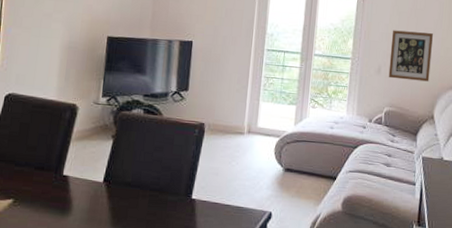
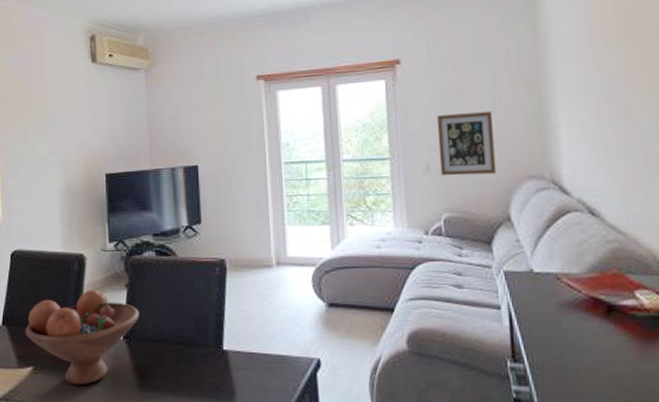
fruit bowl: none [9,136,121,219] -> present [25,289,139,385]

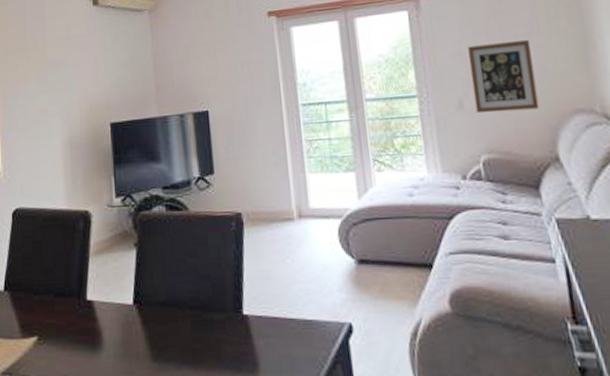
fruit bowl: present [25,289,139,385] -> none [28,248,150,357]

